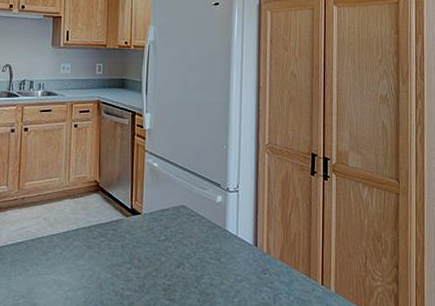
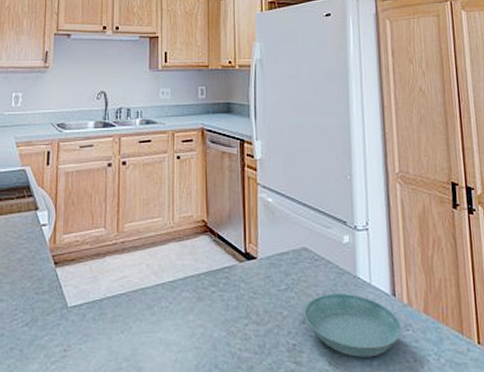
saucer: none [178,243,261,295] -> present [303,293,403,357]

